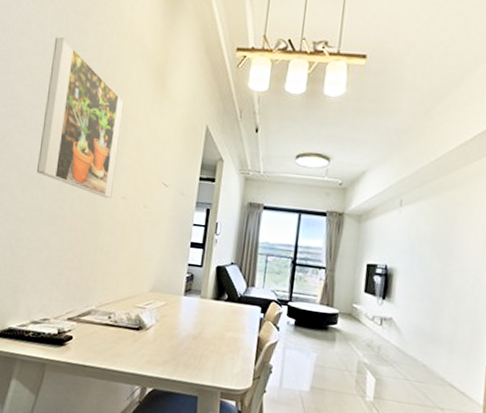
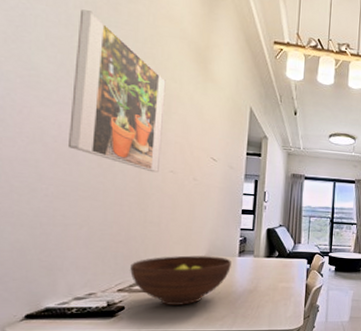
fruit bowl: none [80,288,176,344] -> present [130,255,231,305]

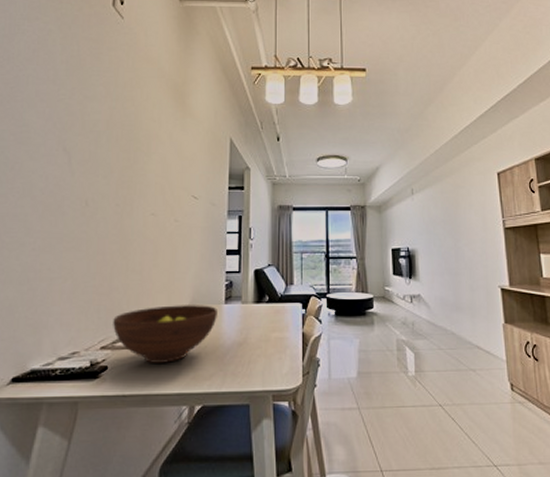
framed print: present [67,9,166,173] -> none [53,64,145,217]

